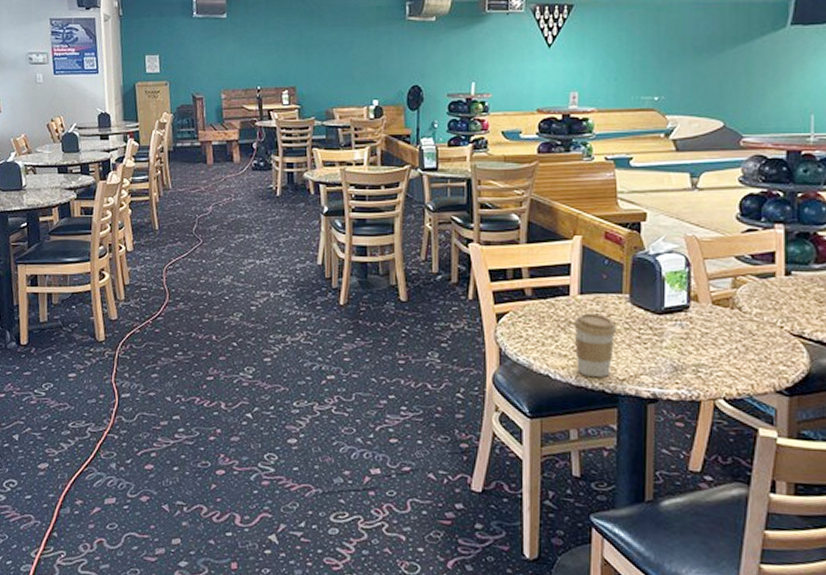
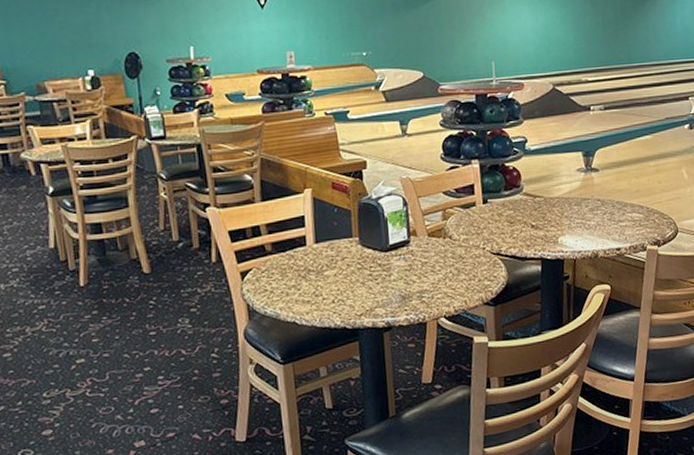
coffee cup: present [574,313,617,378] -> none [313,259,352,317]

